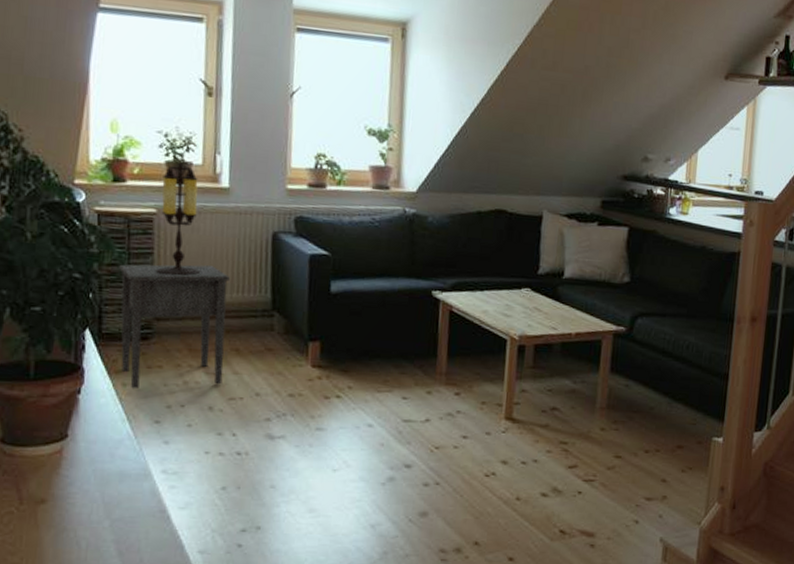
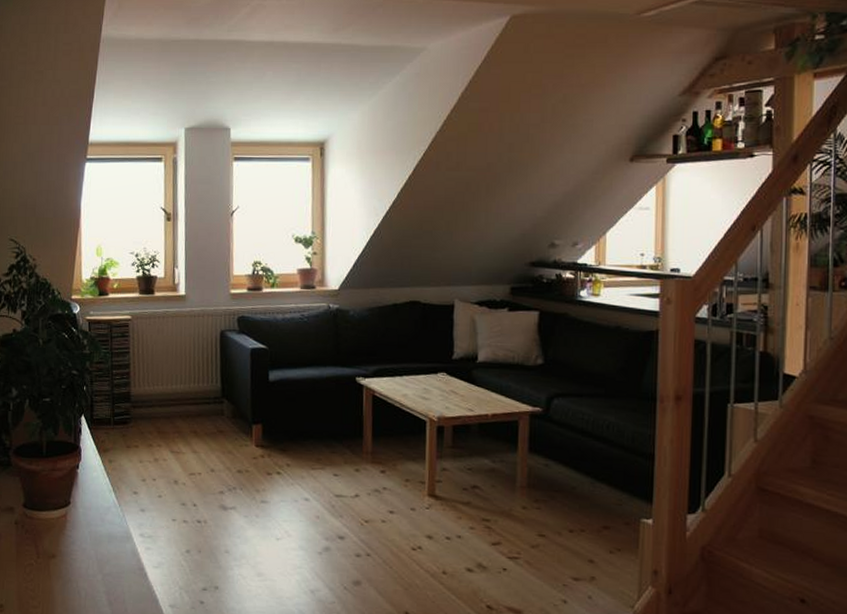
nightstand: present [119,264,230,390] -> none [105,360,188,465]
table lamp: present [155,162,201,276] -> none [131,276,166,370]

